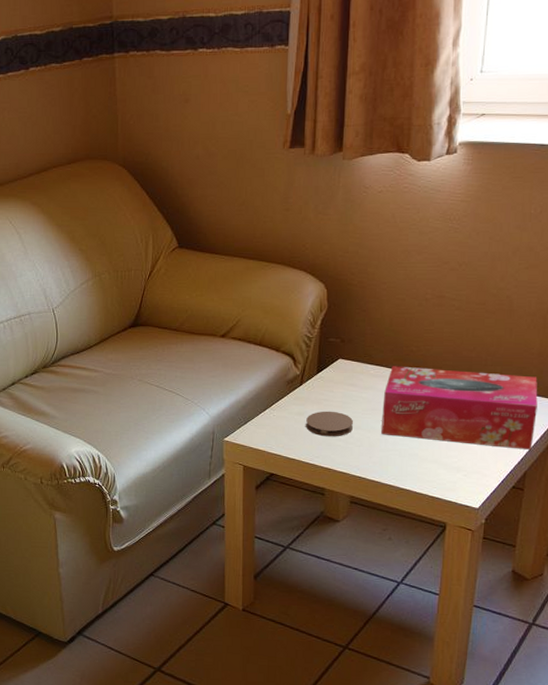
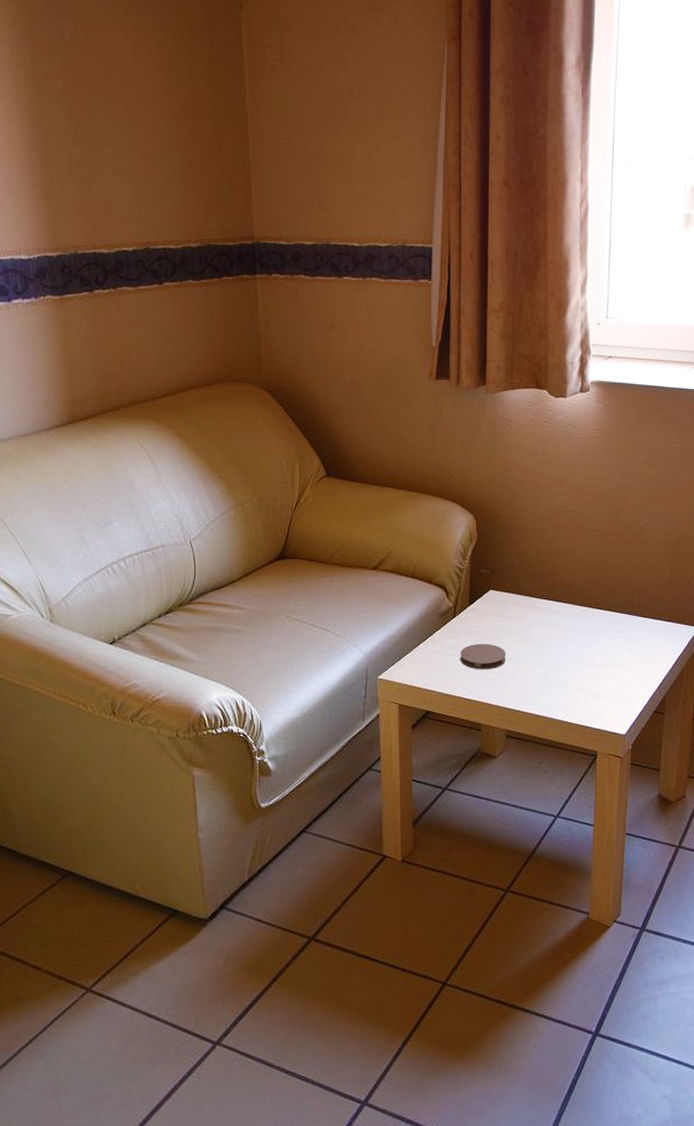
tissue box: present [381,366,538,450] -> none [533,596,671,674]

